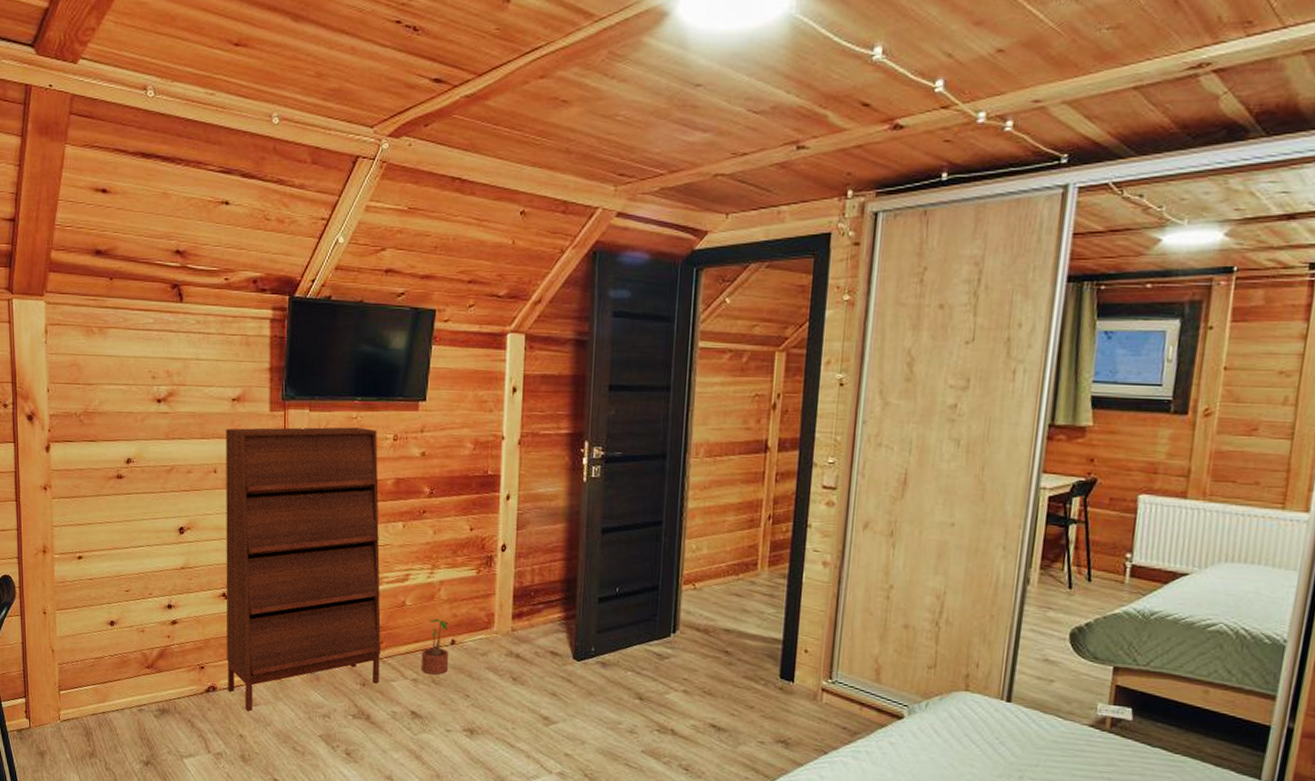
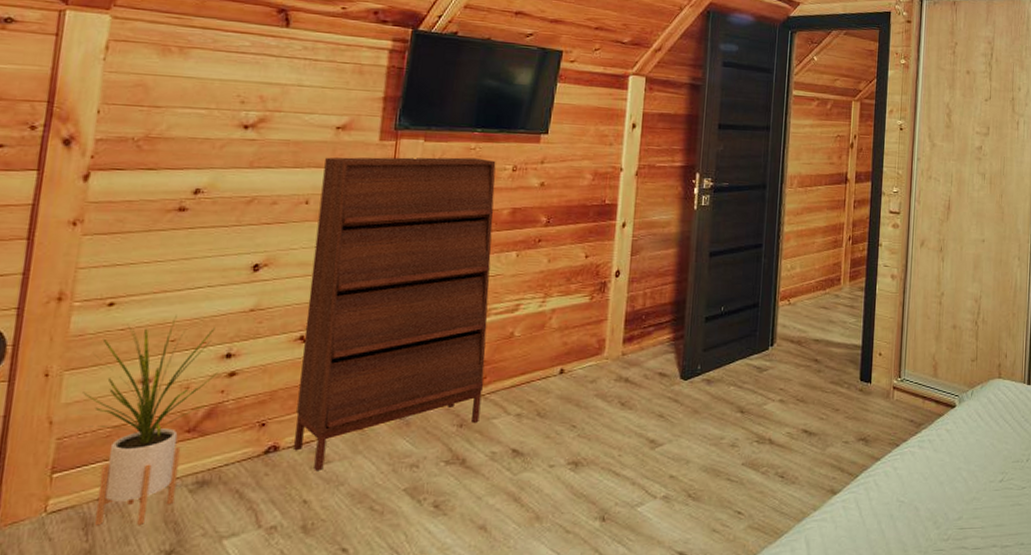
house plant: none [71,569,164,738] -> present [83,315,219,526]
potted plant: present [421,619,449,675] -> none [526,348,559,407]

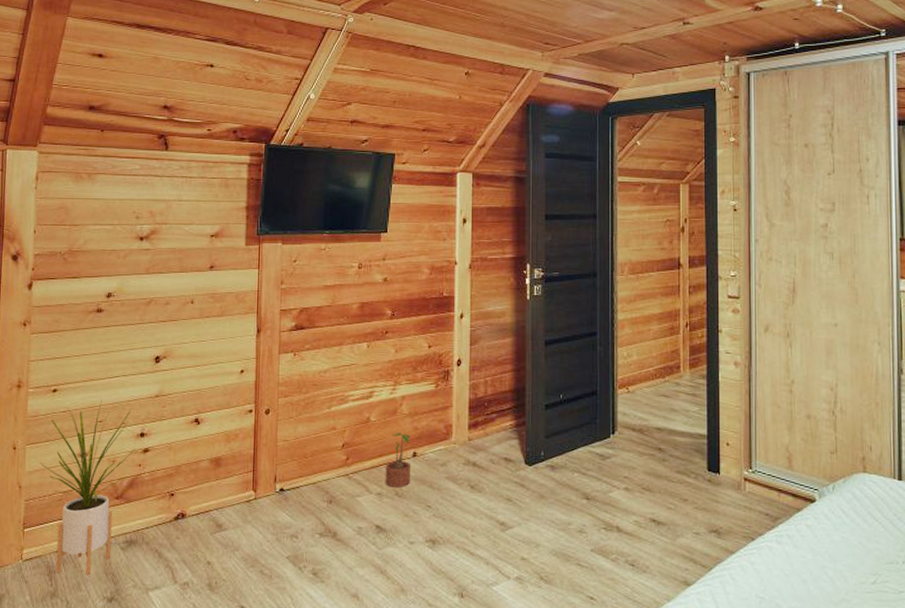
shoe cabinet: present [294,157,496,470] -> none [197,257,348,536]
potted plant: none [526,348,559,407] -> present [385,433,411,487]

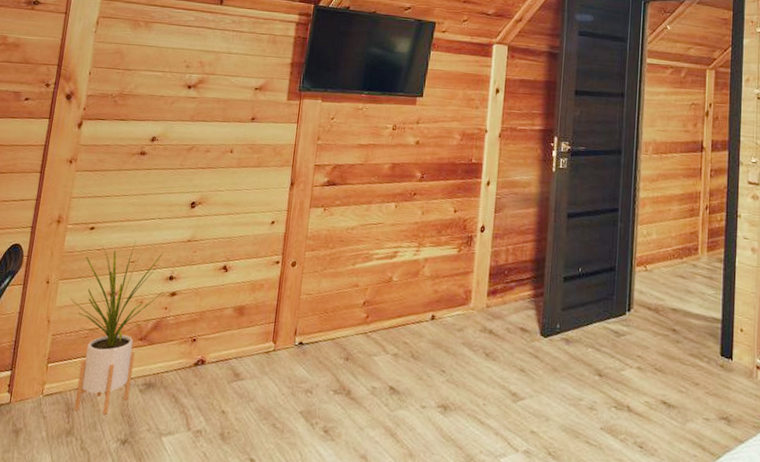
potted plant: present [385,433,411,487] -> none [402,294,431,350]

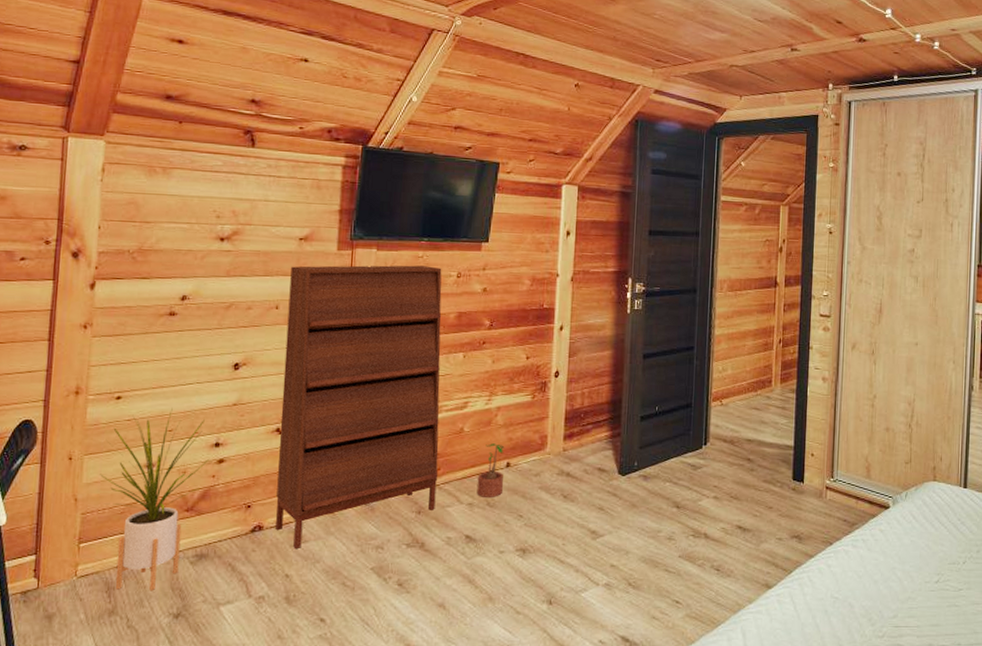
shoe cabinet: none [216,113,379,386] -> present [276,265,442,548]
potted plant: none [402,294,431,350] -> present [476,443,505,497]

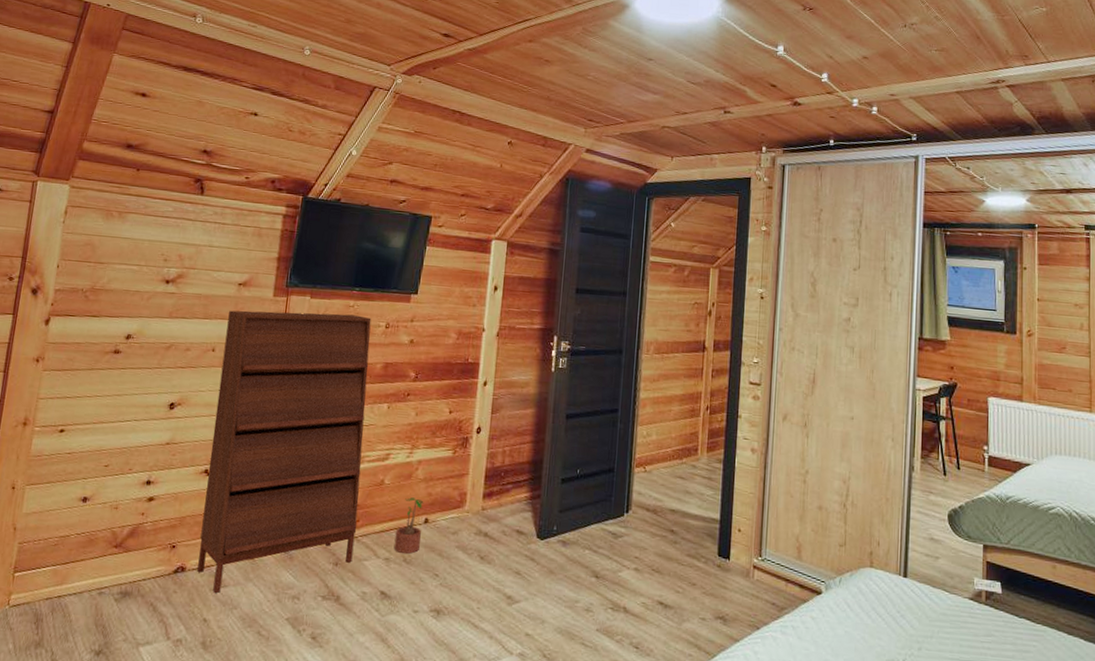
house plant: present [100,408,210,590] -> none [39,443,141,625]

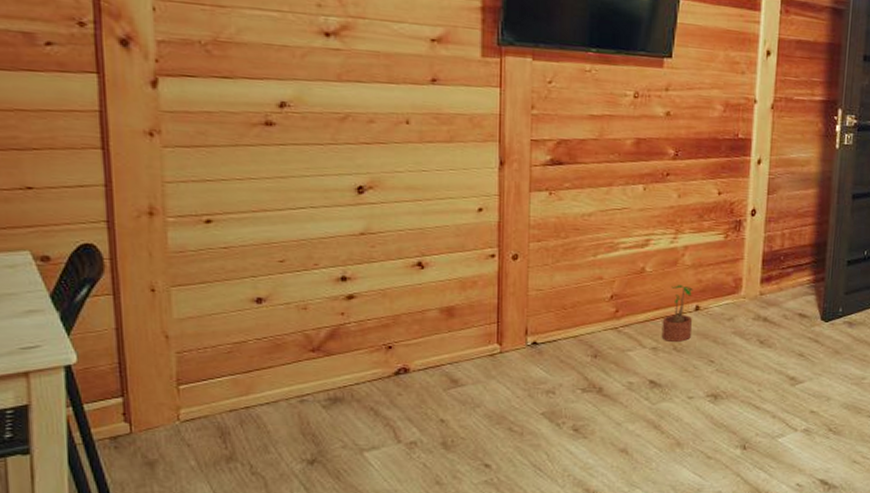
shoe cabinet: present [197,310,372,593] -> none [422,73,617,392]

